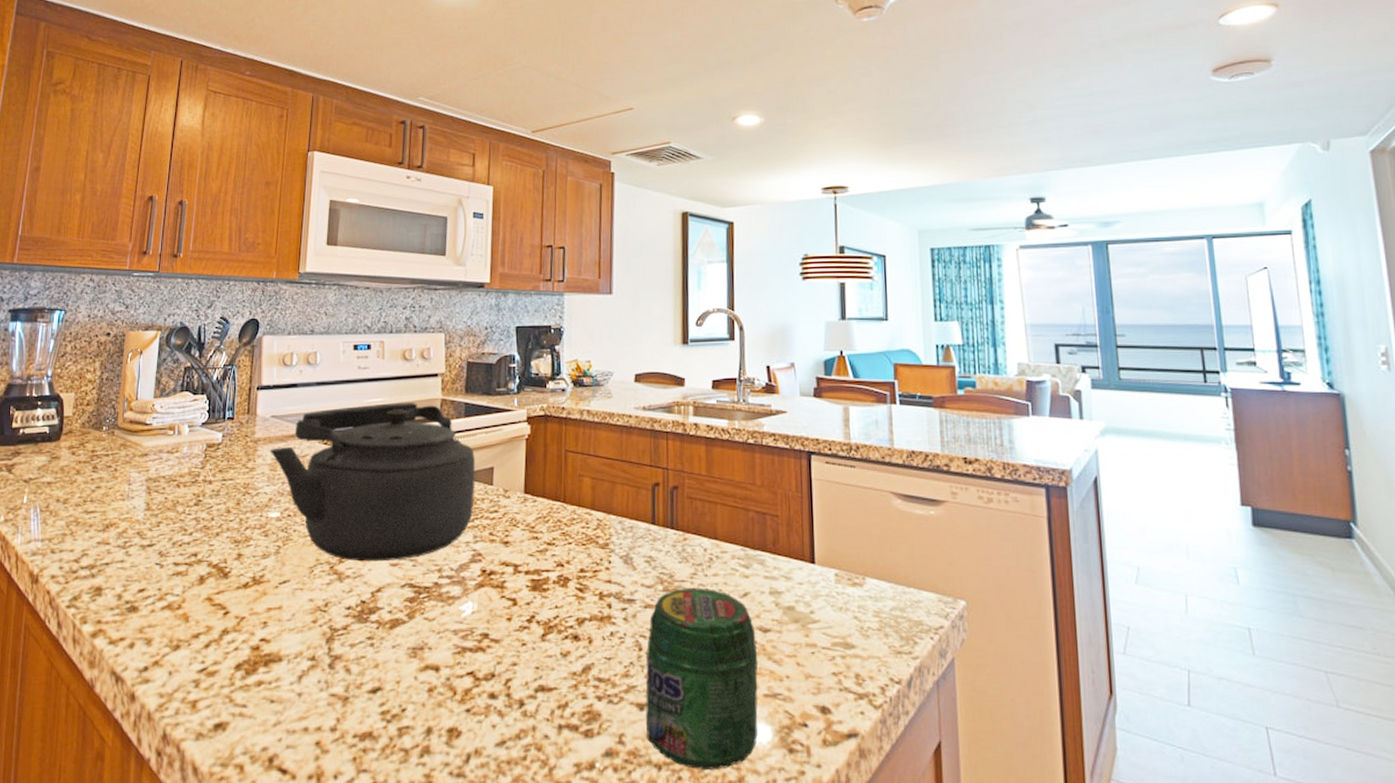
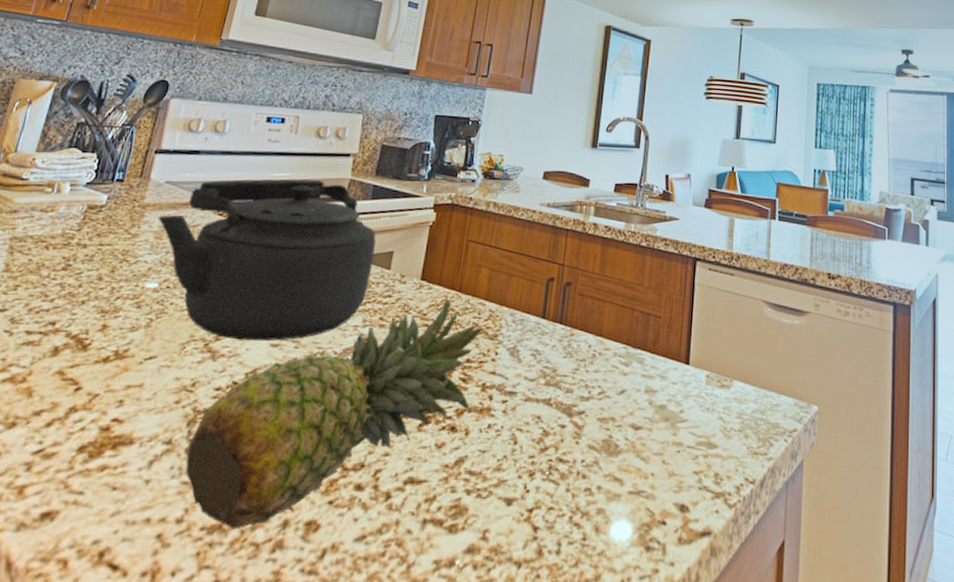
fruit: none [331,509,593,737] -> present [185,297,483,530]
jar: present [645,587,758,771] -> none [510,382,628,568]

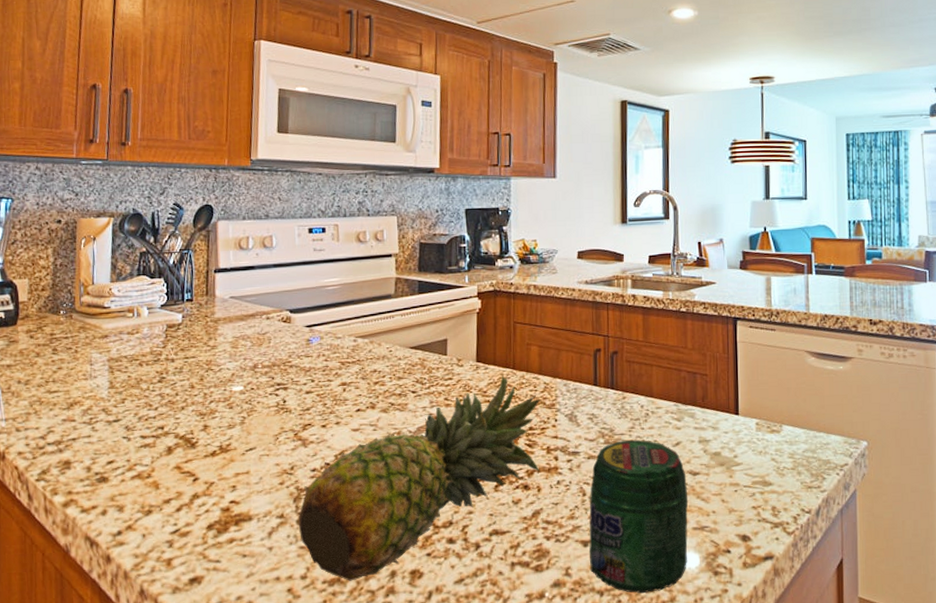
kettle: present [158,179,376,341] -> none [230,282,430,428]
jar: none [510,382,628,568] -> present [589,439,689,594]

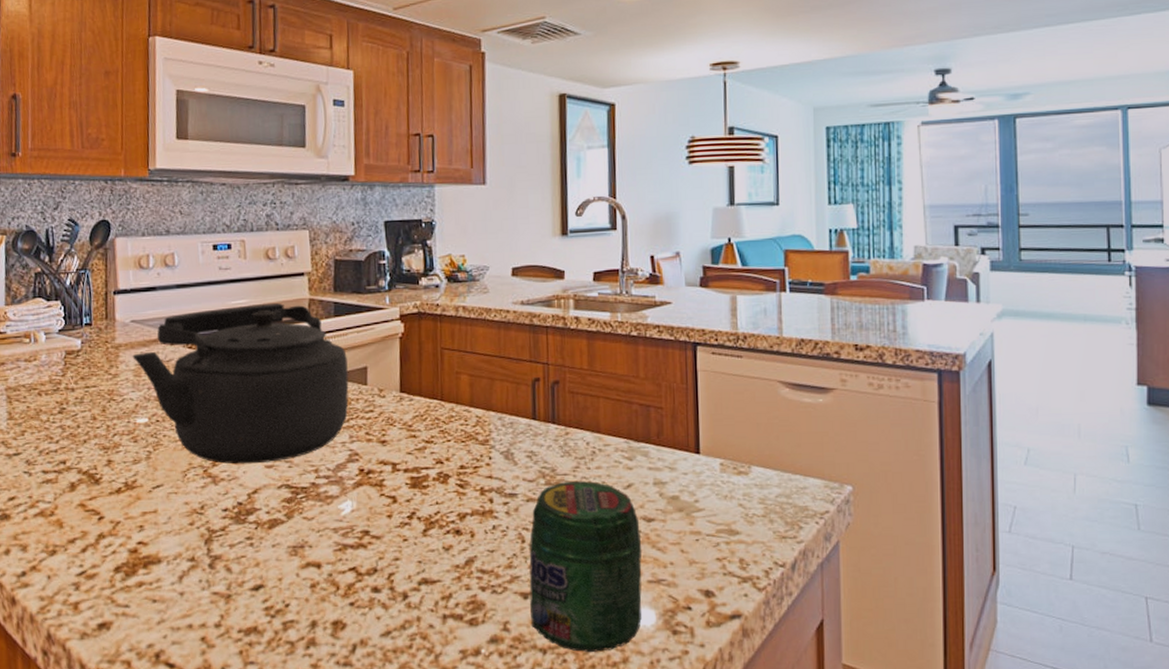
kettle: none [230,282,430,428] -> present [132,303,349,464]
fruit: present [299,375,541,581] -> none [210,407,473,631]

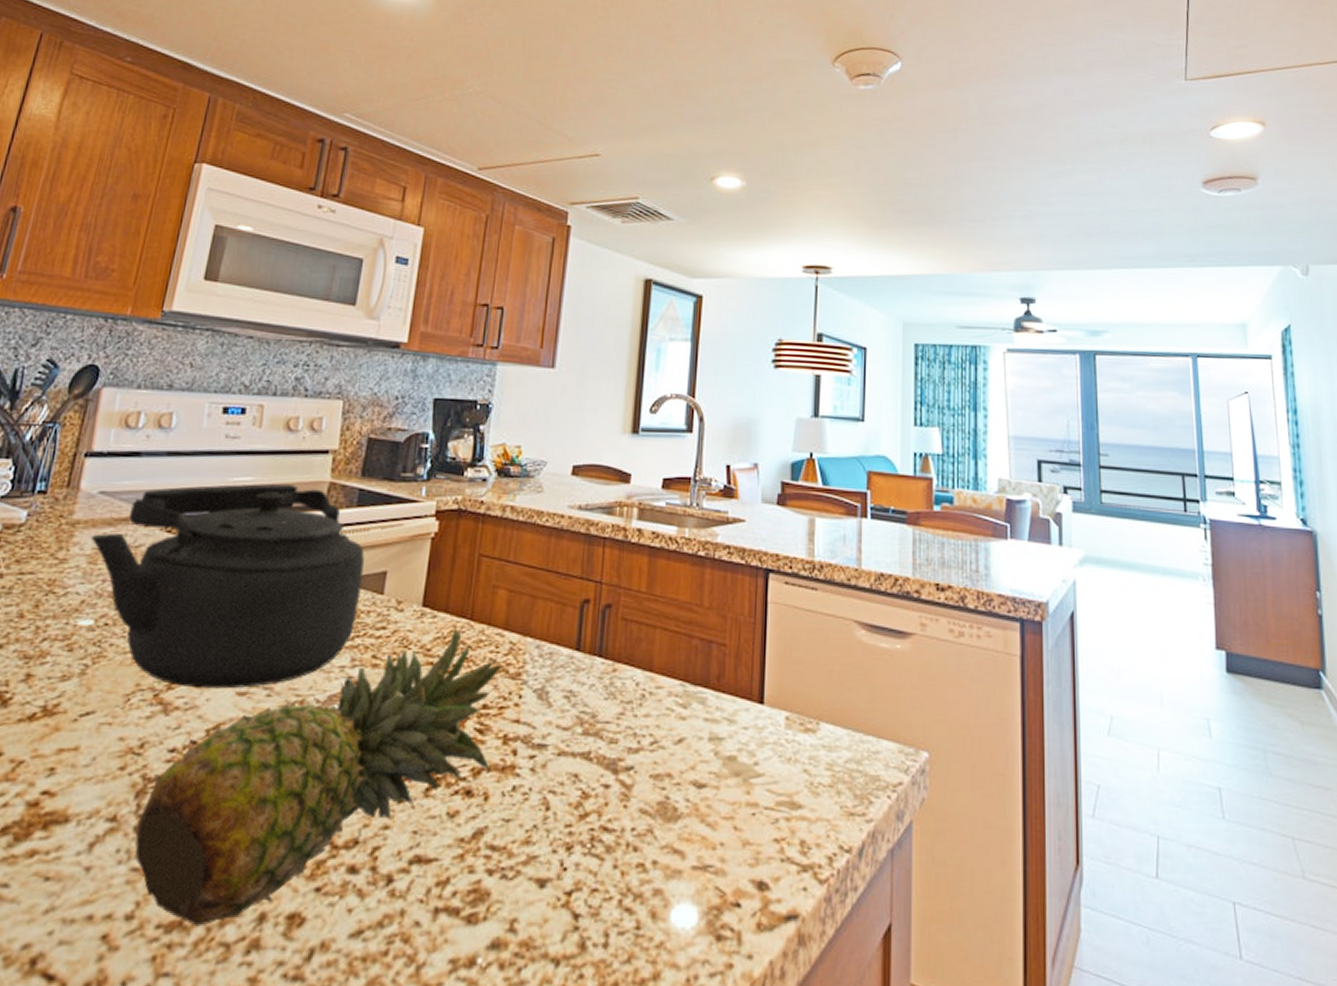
fruit: none [210,407,473,631] -> present [135,628,503,927]
jar: present [529,480,642,653] -> none [545,730,689,965]

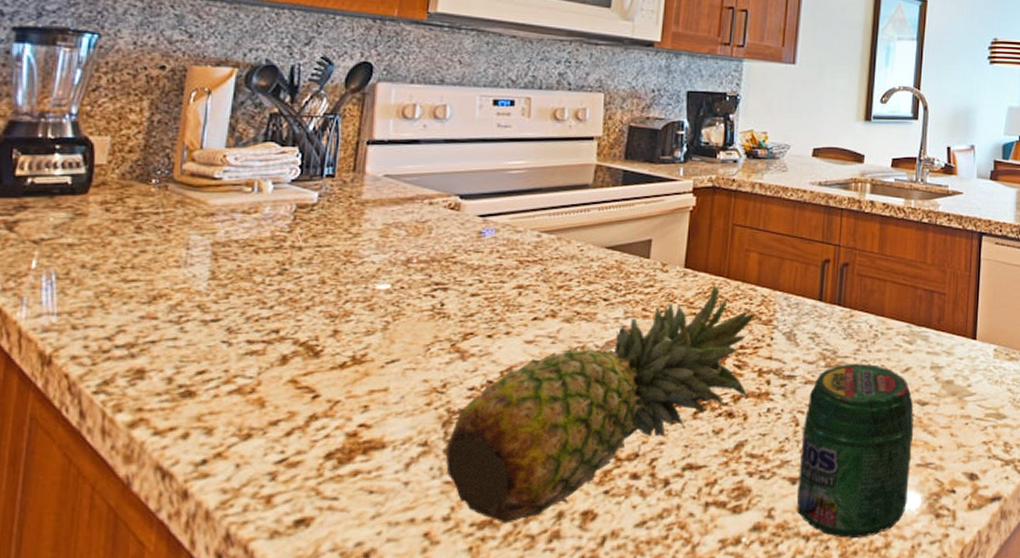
kettle: present [91,484,365,689] -> none [380,167,631,339]
jar: none [545,730,689,965] -> present [797,363,914,539]

